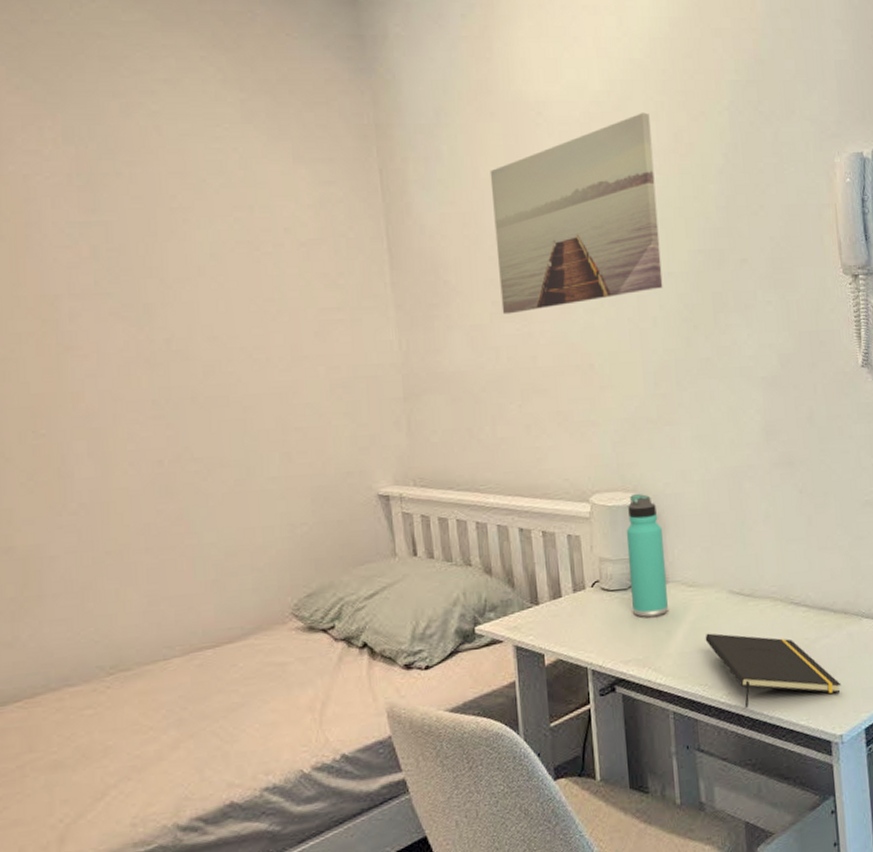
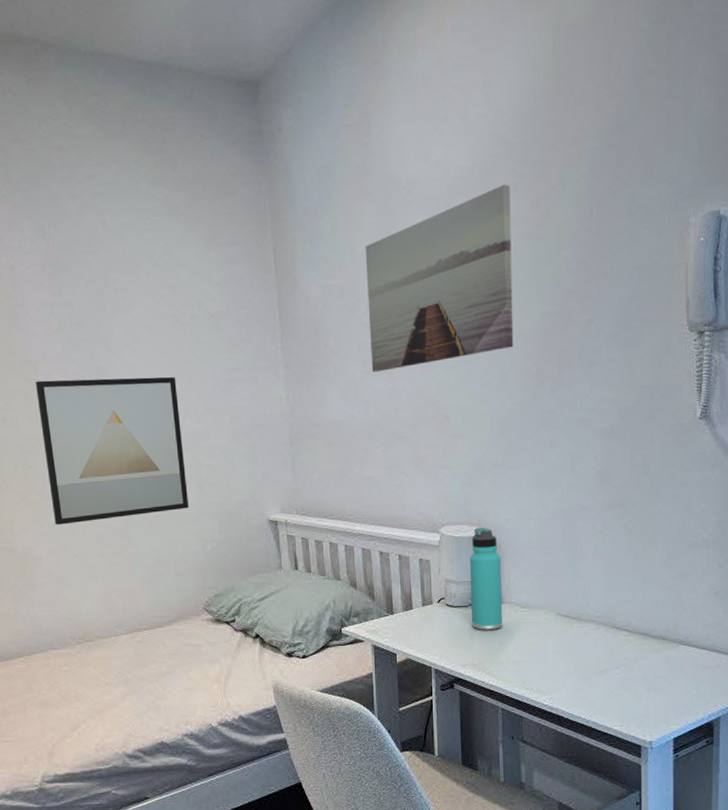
wall art: none [53,317,272,512] -> present [35,377,190,525]
notepad: present [705,633,842,708] -> none [533,647,655,711]

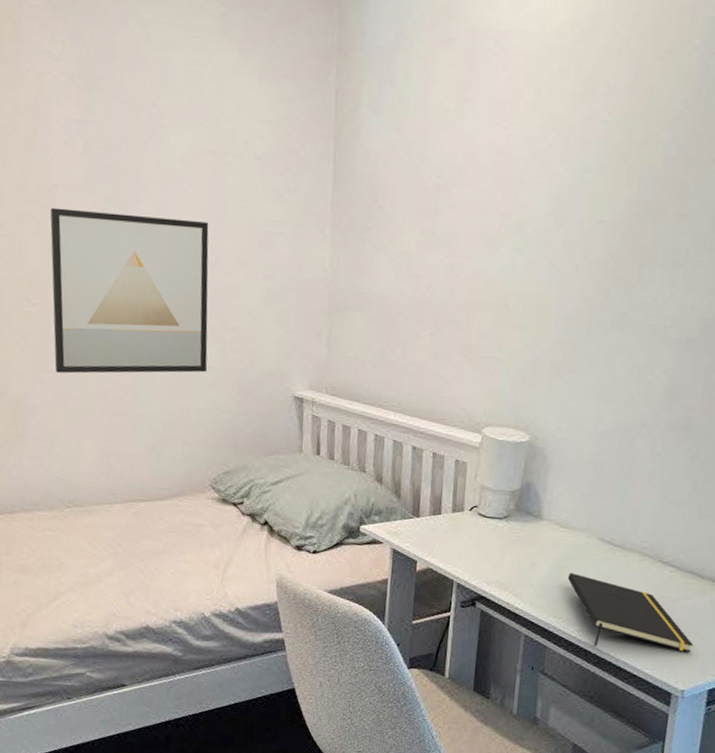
wall art: present [365,184,514,372] -> none [429,48,612,245]
thermos bottle: present [469,528,502,630] -> none [504,433,546,548]
notepad: none [533,647,655,711] -> present [567,572,694,653]

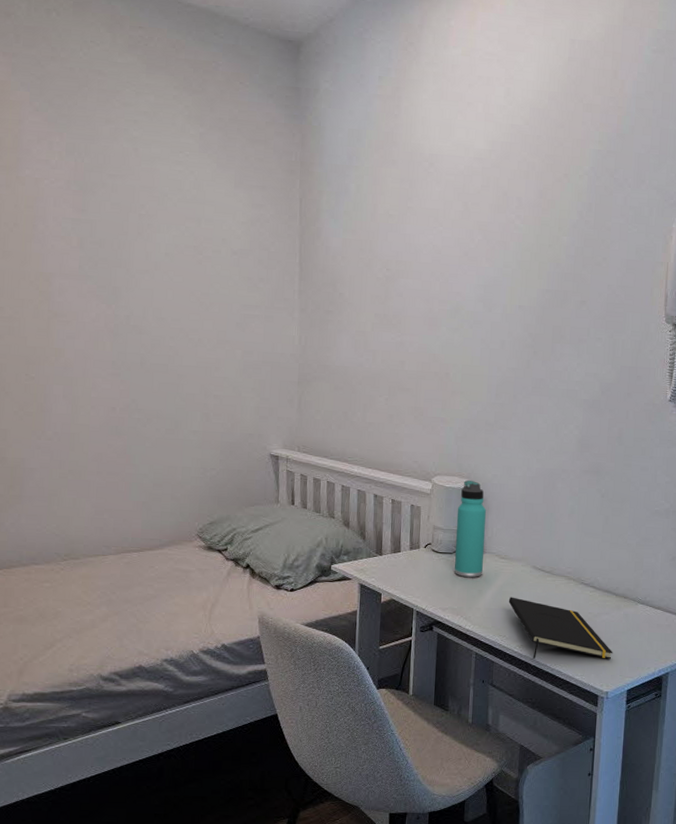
wall art: present [50,207,209,374] -> none [47,293,193,439]
thermos bottle: none [504,433,546,548] -> present [455,480,486,577]

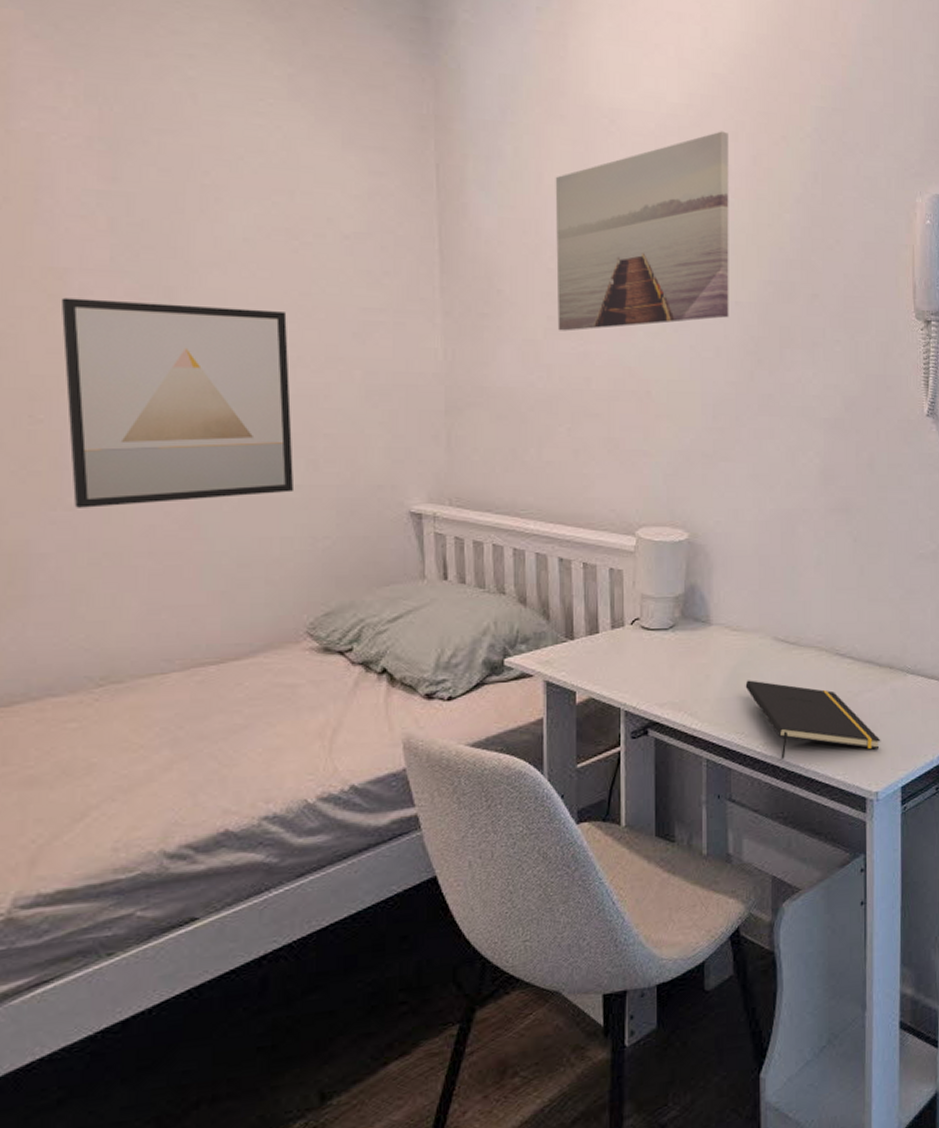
wall art: none [47,293,193,439] -> present [60,297,295,508]
wall art: none [382,171,522,326] -> present [555,131,729,331]
thermos bottle: present [455,480,486,577] -> none [671,531,709,659]

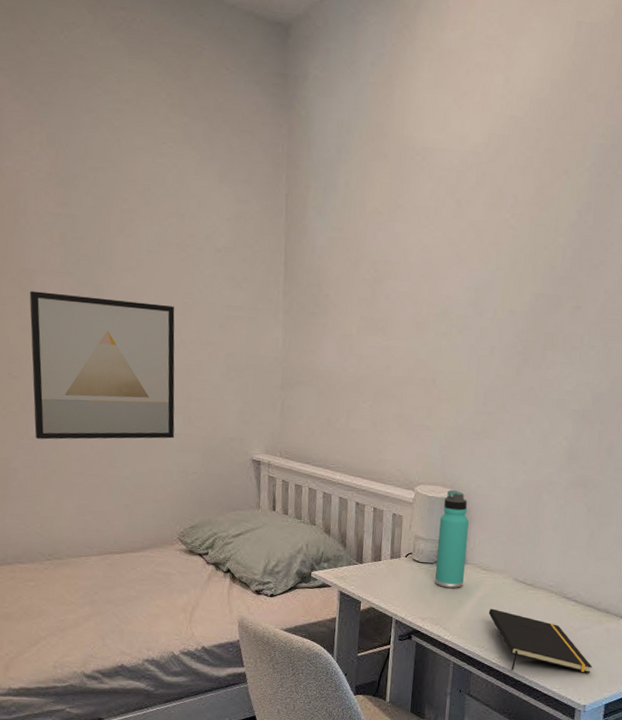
wall art: present [555,131,729,331] -> none [368,166,519,329]
thermos bottle: none [671,531,709,659] -> present [435,490,469,588]

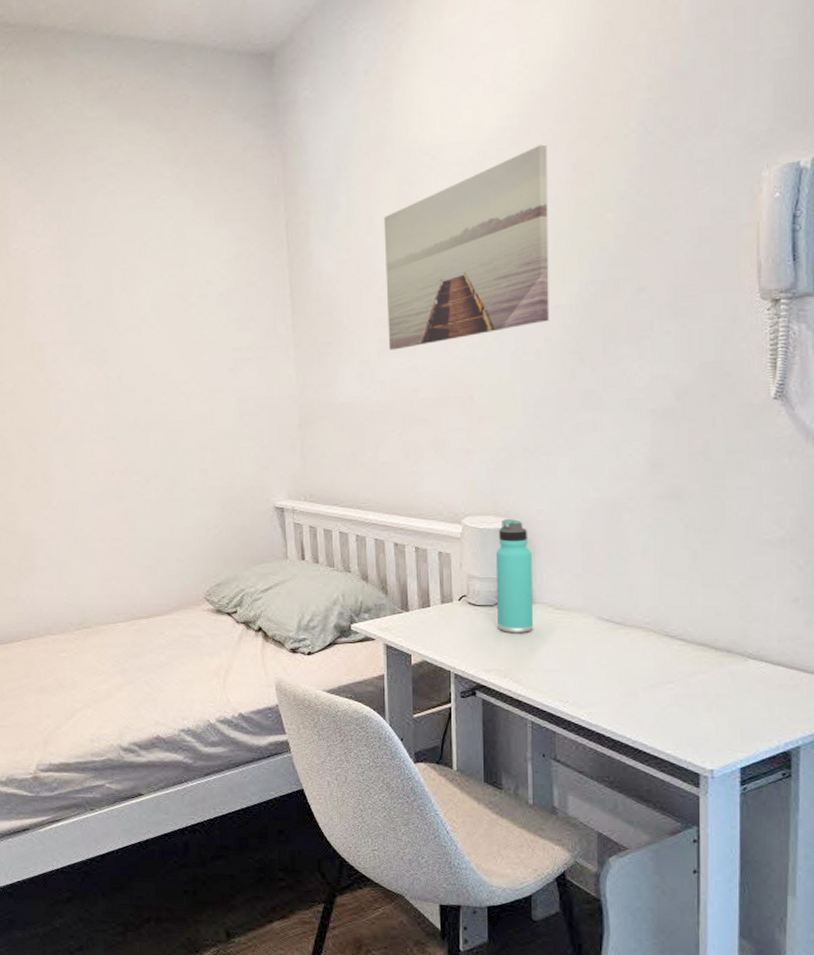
wall art: present [29,291,175,440] -> none [42,357,192,508]
wall art: none [368,166,519,329] -> present [383,144,550,350]
notepad: present [488,608,593,674] -> none [569,654,717,729]

